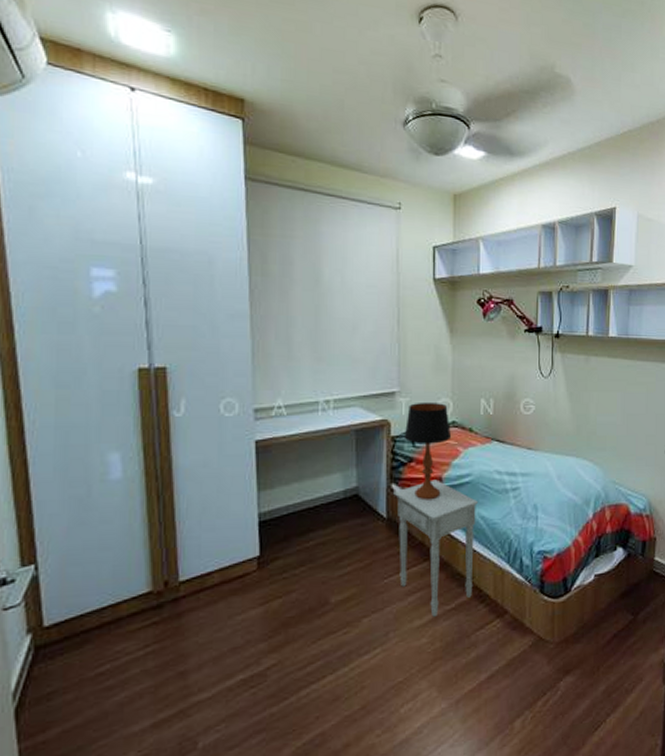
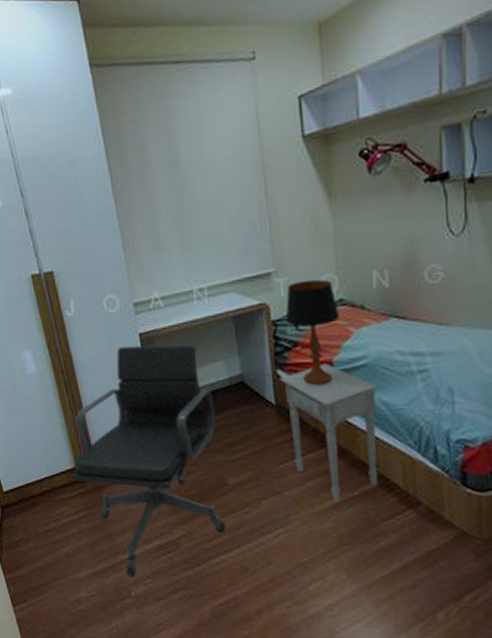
office chair: none [143,452,326,723] -> present [70,344,226,576]

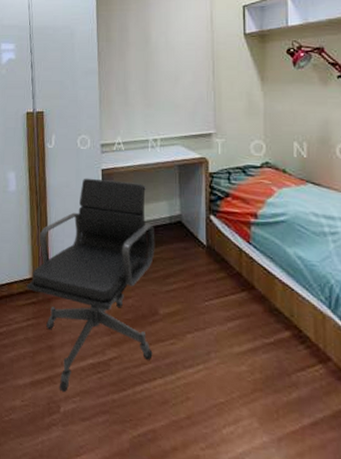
nightstand: present [280,363,377,503] -> none [212,215,294,347]
table lamp: present [285,279,340,386] -> none [220,143,266,234]

